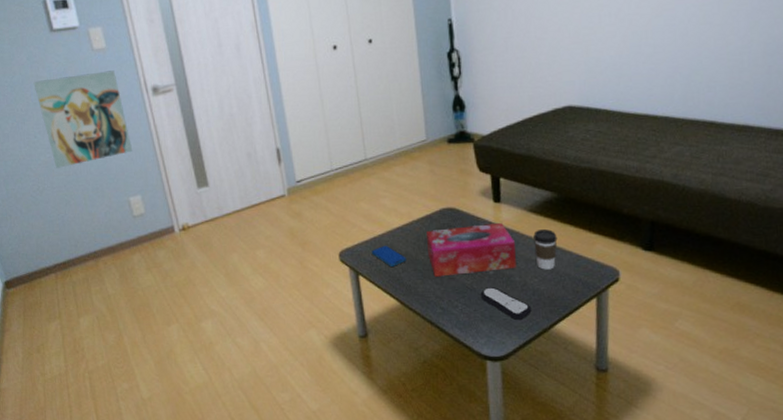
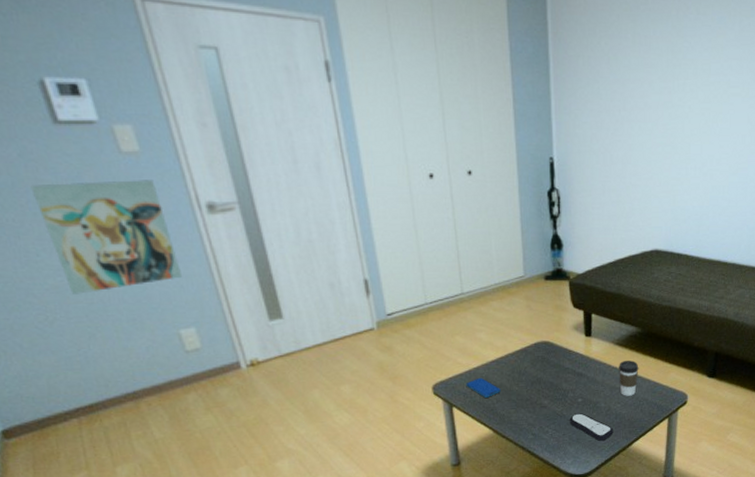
tissue box: present [427,222,516,277] -> none [521,354,602,406]

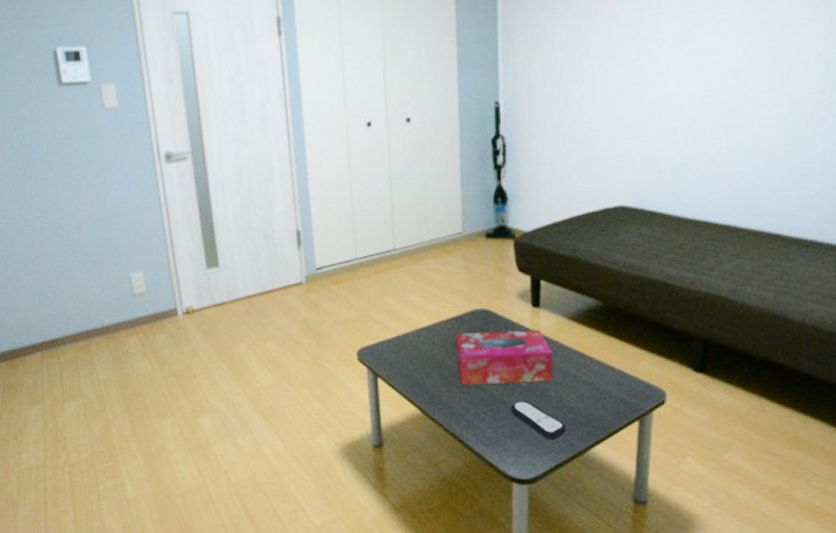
wall art: present [30,180,182,295] -> none [35,132,138,236]
smartphone: present [466,377,501,398] -> none [393,345,431,370]
tissue box: none [521,354,602,406] -> present [456,329,552,386]
coffee cup: present [619,360,639,396] -> none [574,341,600,386]

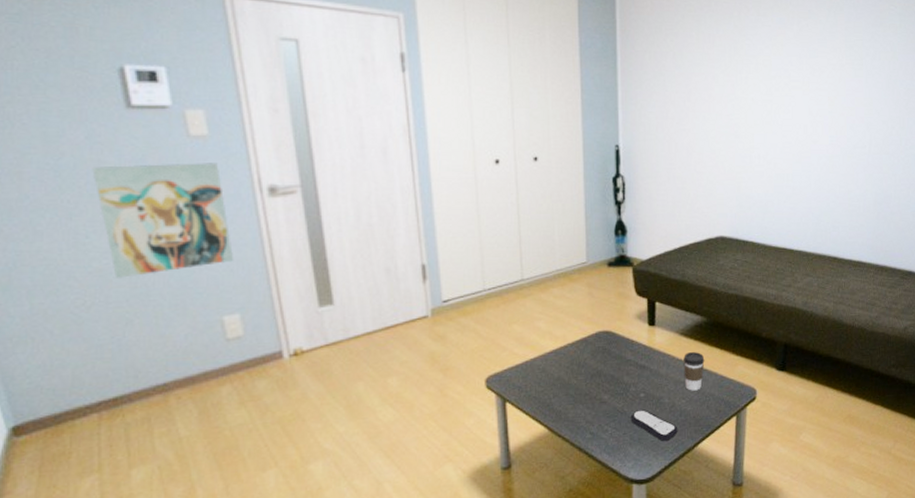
wall art: none [35,132,138,236] -> present [92,163,233,278]
tissue box: present [456,329,552,386] -> none [581,345,666,401]
coffee cup: none [574,341,600,386] -> present [683,352,705,391]

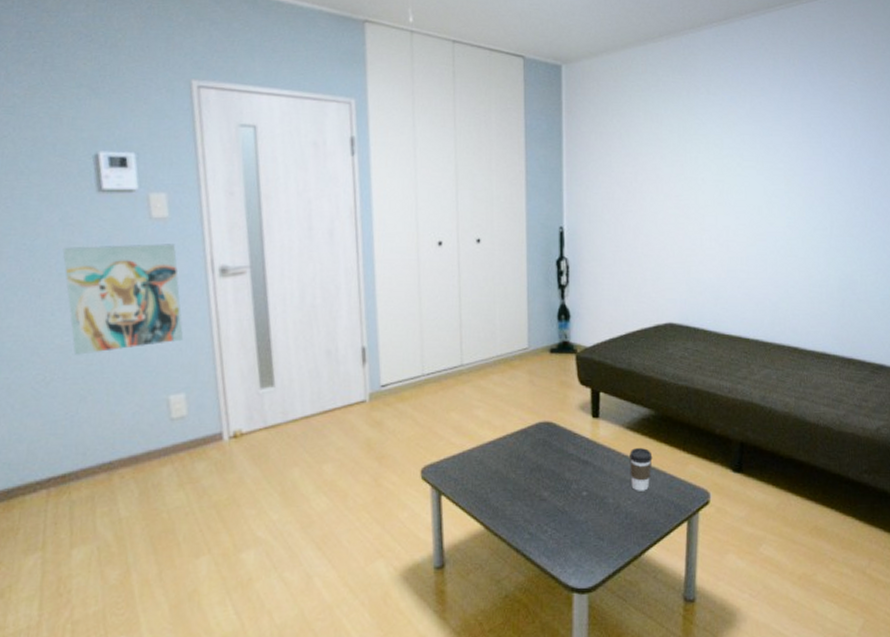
remote control: present [630,409,678,441] -> none [572,510,623,546]

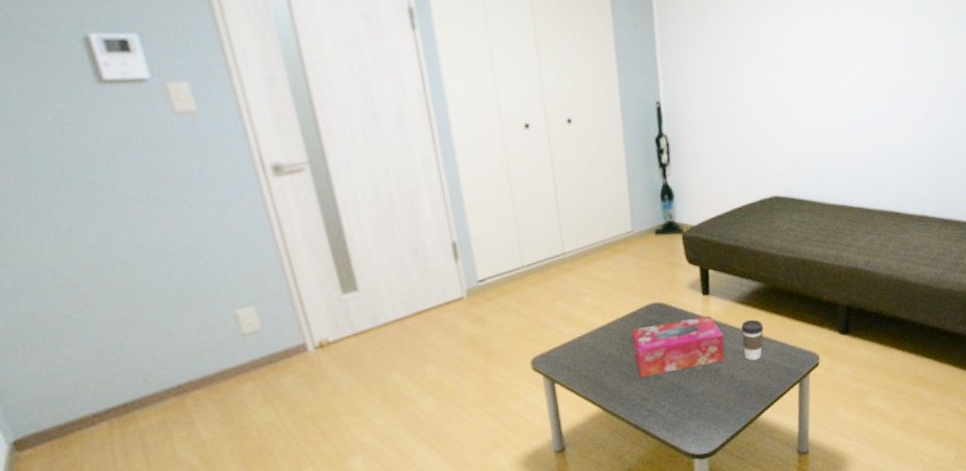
wall art: present [62,244,183,355] -> none [66,141,240,275]
tissue box: none [520,439,611,498] -> present [632,315,724,378]

